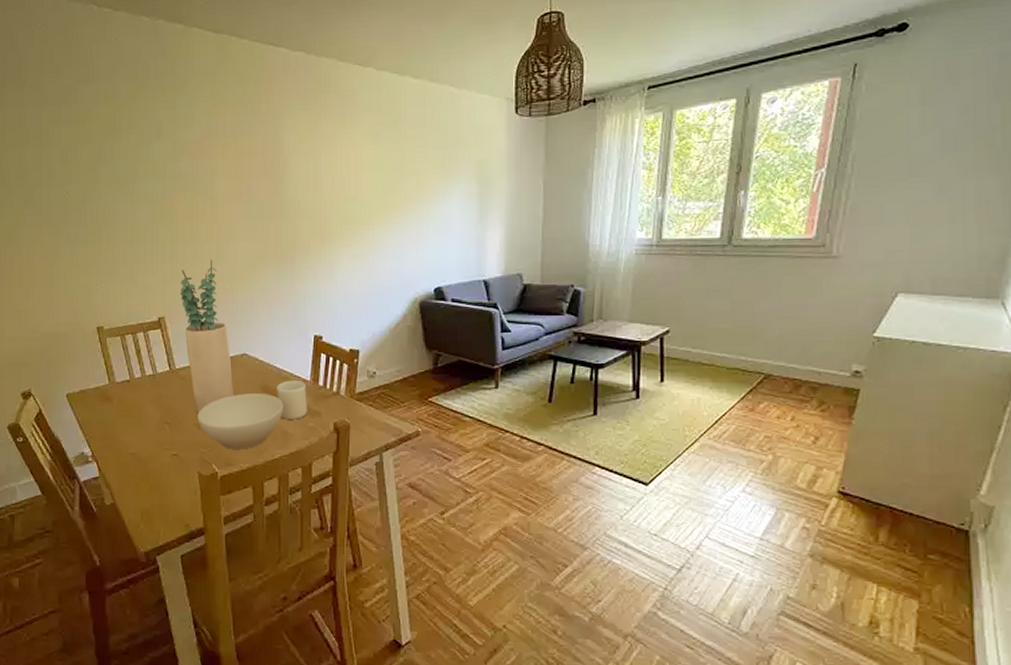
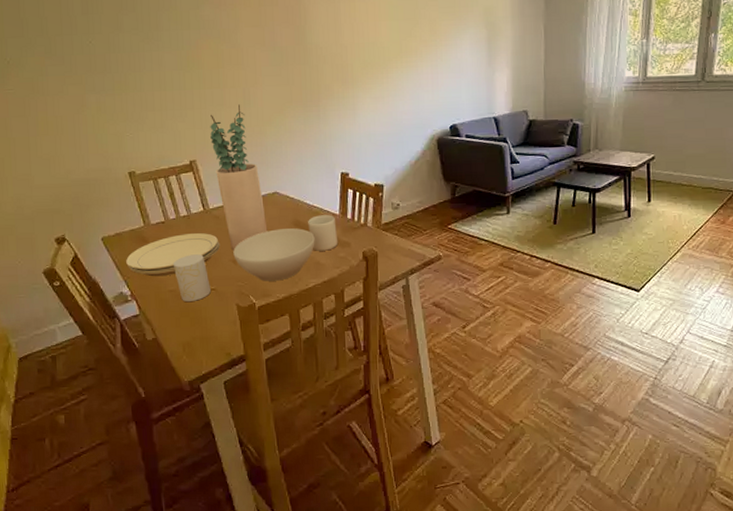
plate: none [89,394,185,438] -> present [126,233,221,277]
cup: none [135,416,172,466] -> present [173,254,211,302]

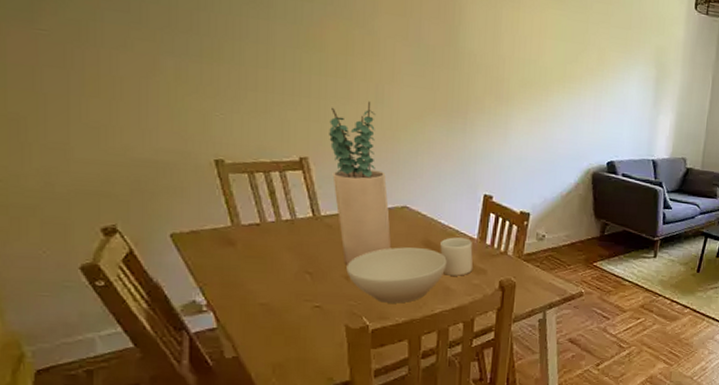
plate: present [126,233,221,277] -> none [203,240,331,287]
cup: present [173,254,211,302] -> none [267,265,314,318]

